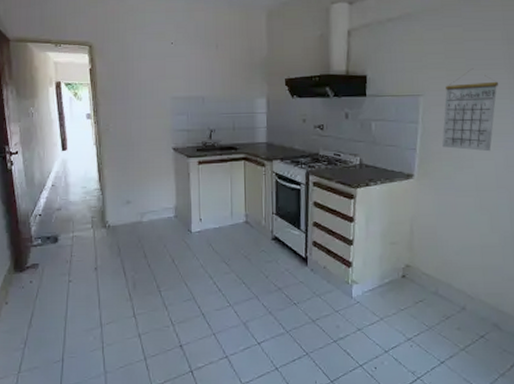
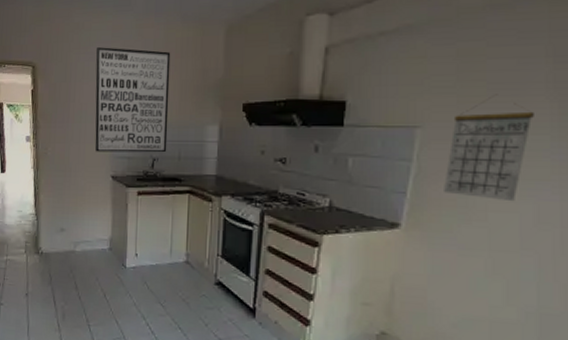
wall art: none [151,28,223,126] -> present [94,47,171,153]

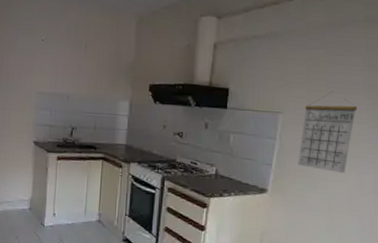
wall art: present [94,47,171,153] -> none [19,24,90,123]

